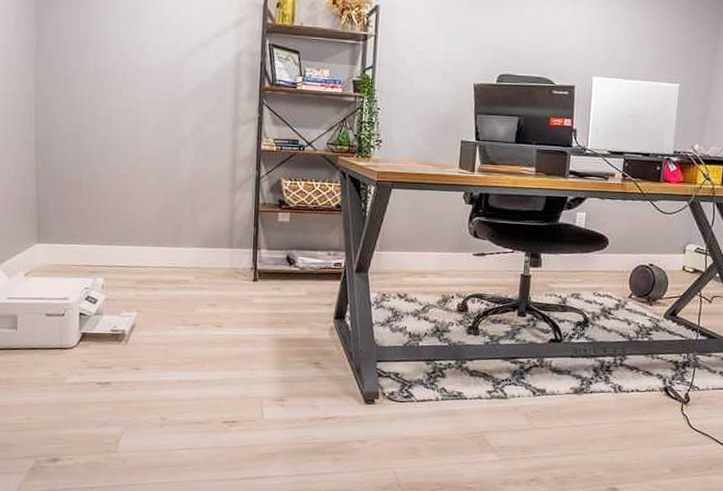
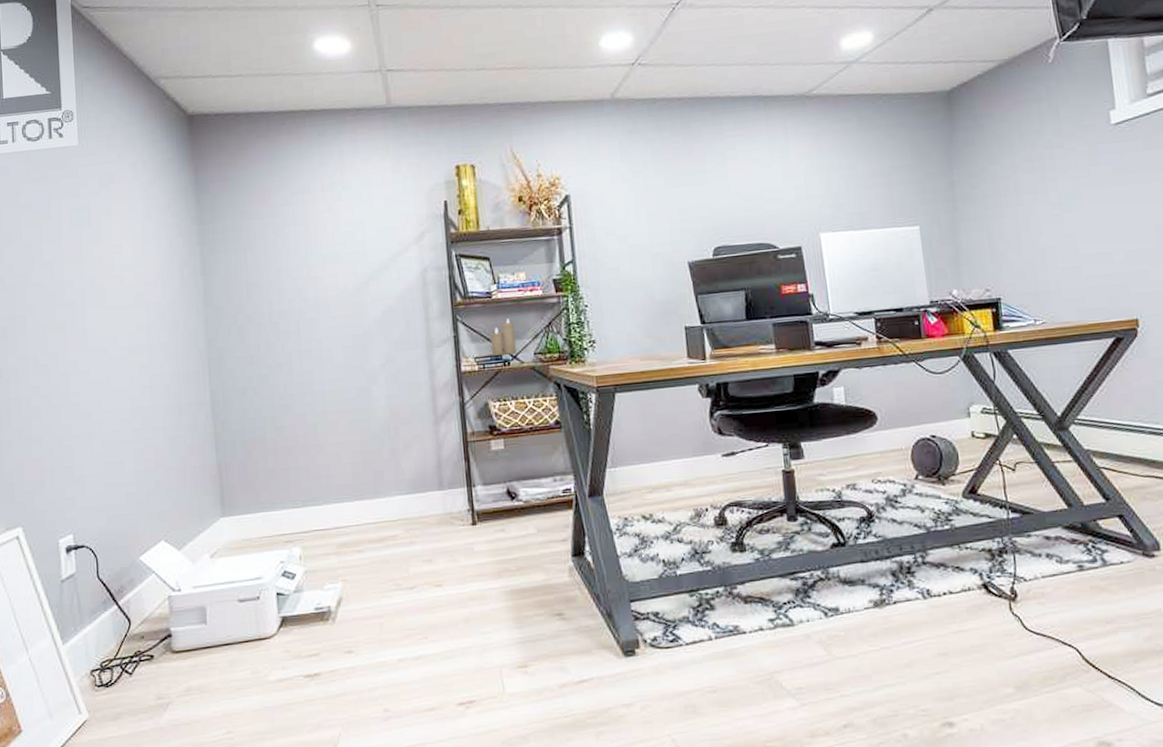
candle: none [289,109,313,141] -> present [489,318,516,356]

